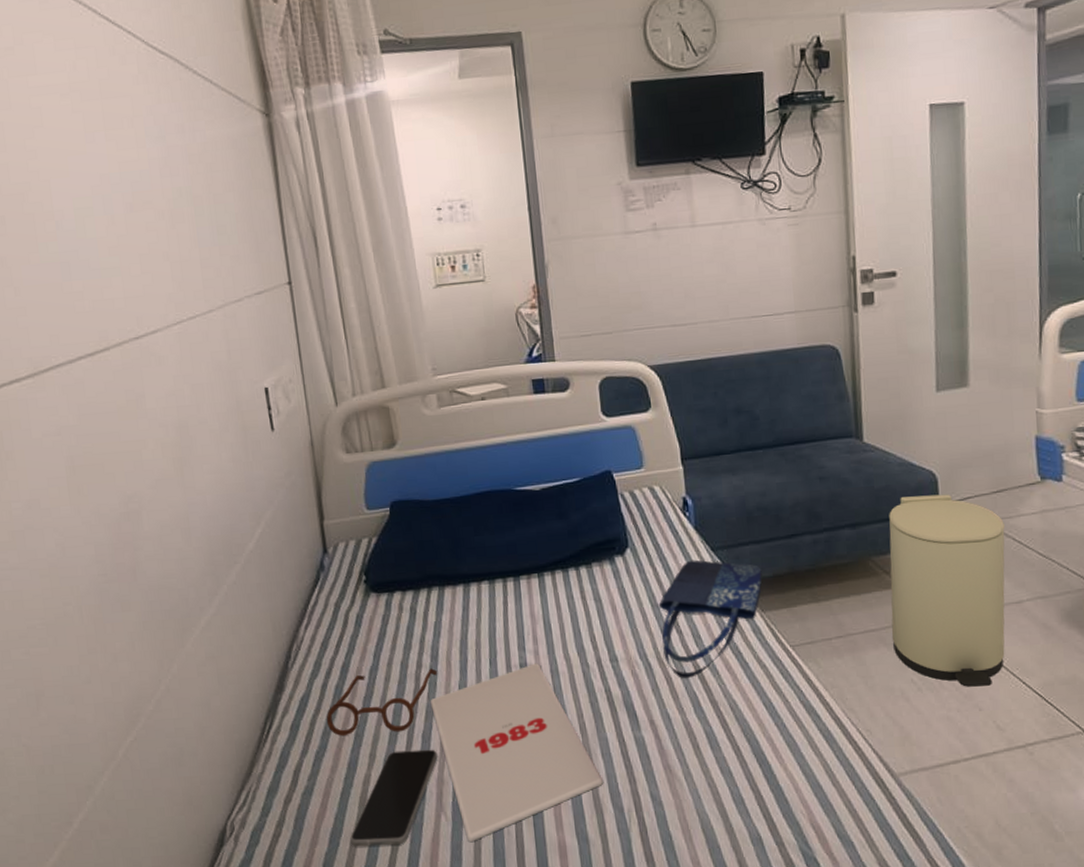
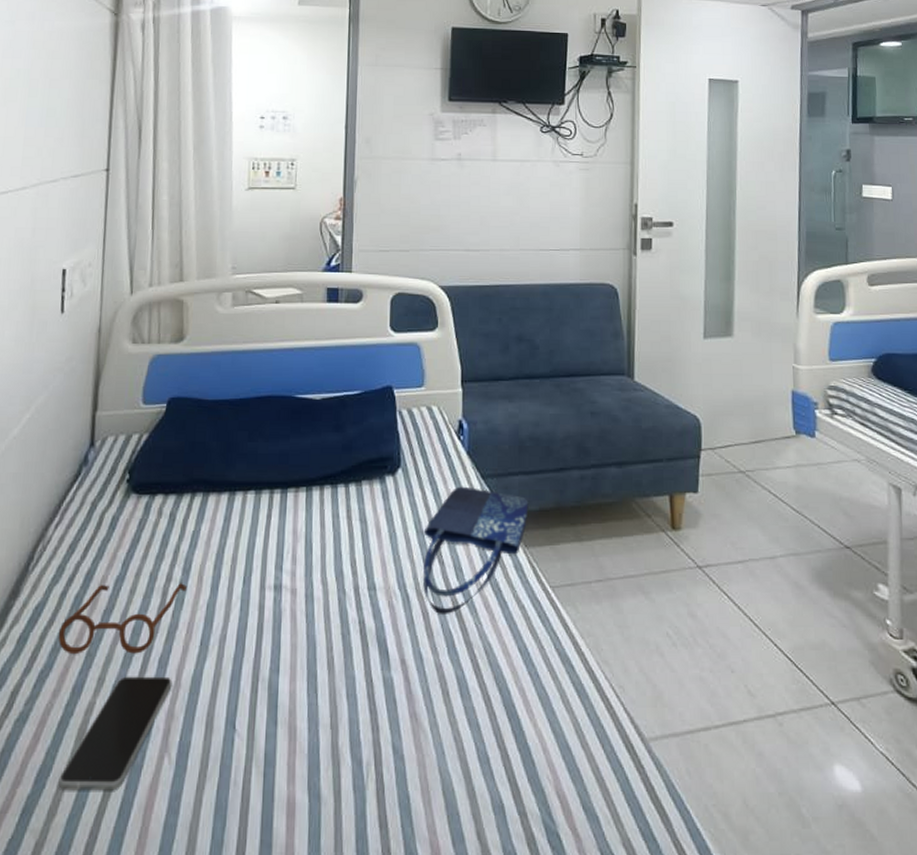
magazine: present [430,663,604,843] -> none [173,585,345,793]
pedal bin: present [889,494,1005,687] -> none [650,439,762,646]

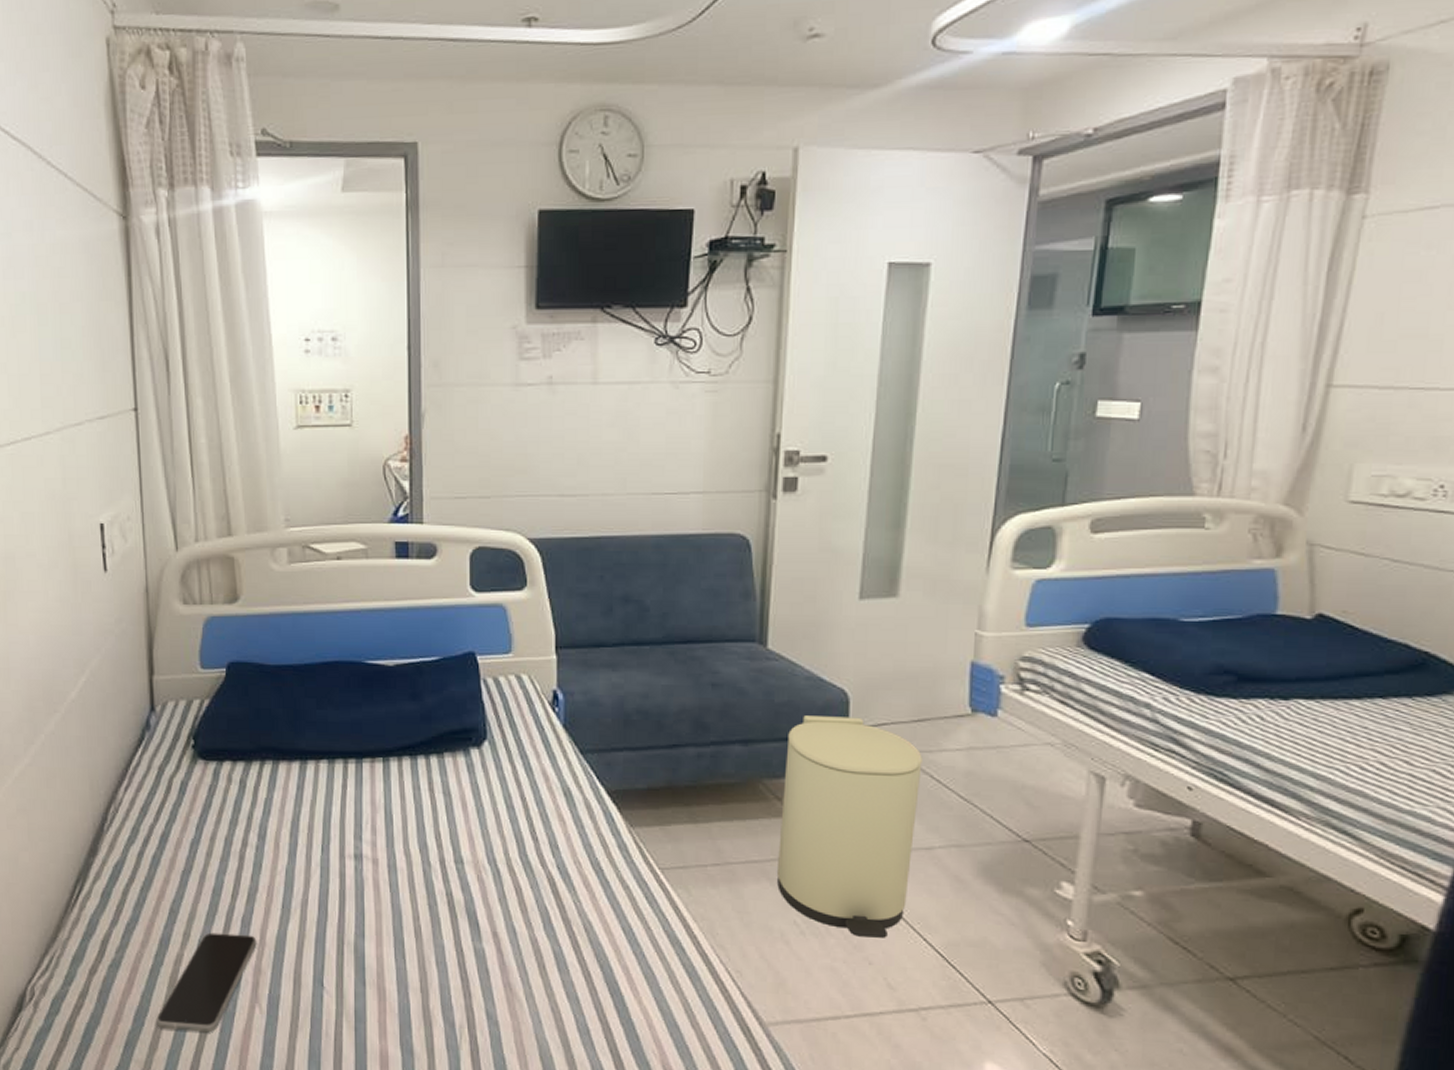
glasses: present [58,583,188,654] -> none [140,847,265,913]
shopping bag: present [423,486,529,614] -> none [514,761,635,891]
pedal bin: none [650,439,762,646] -> present [776,715,922,938]

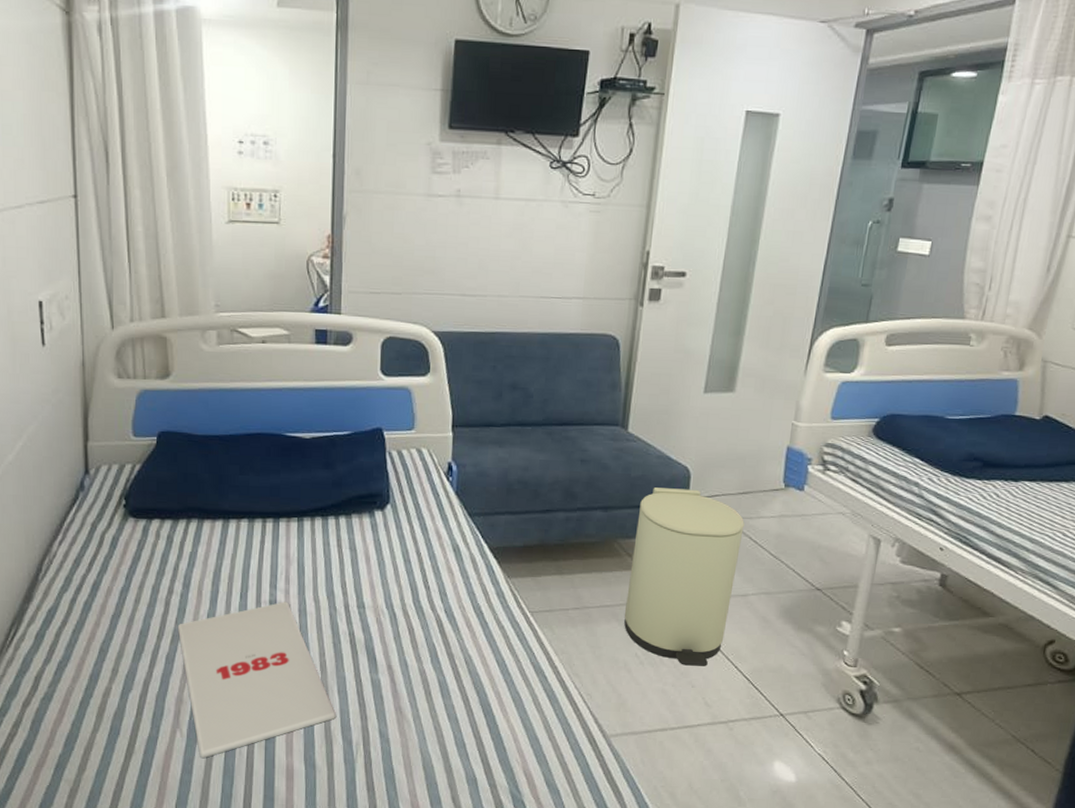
mobile phone: present [156,932,257,1033] -> none [85,668,179,755]
magazine: none [253,855,436,1040] -> present [177,601,337,759]

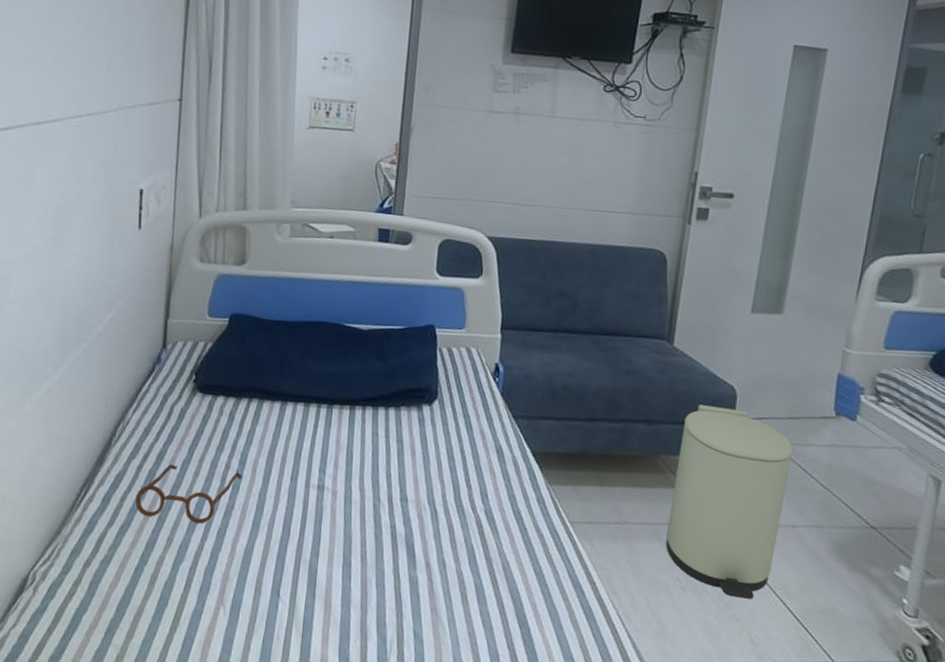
glasses: none [72,594,188,652] -> present [135,464,243,524]
magazine: present [177,601,337,759] -> none [230,487,374,639]

